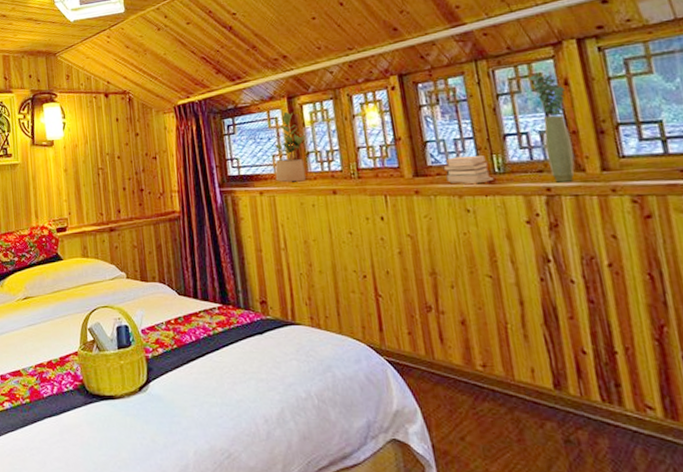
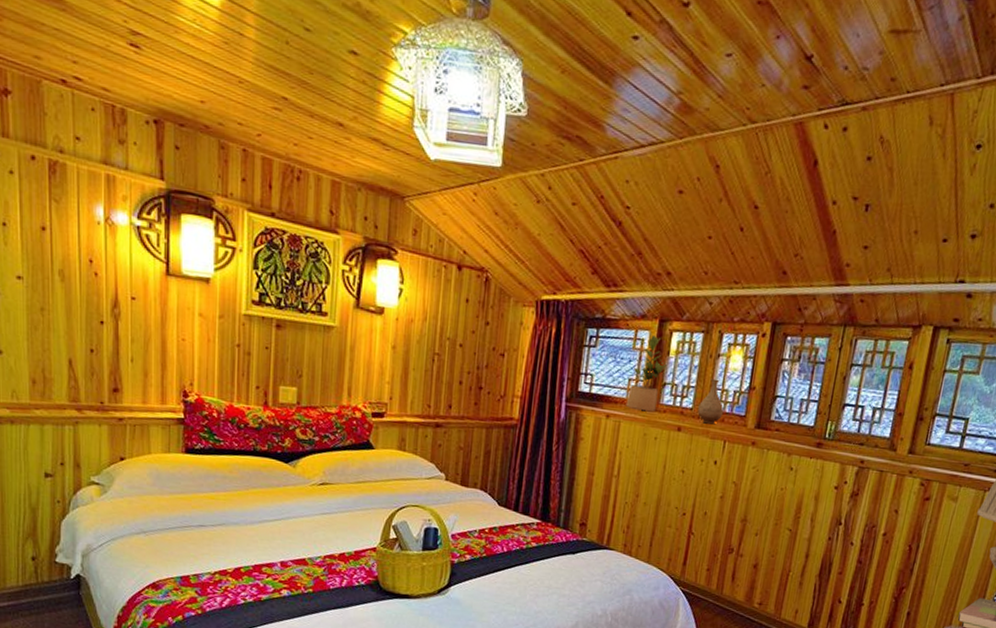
vase: none [347,138,376,182] -> present [698,378,724,425]
books: present [443,155,494,185] -> none [782,416,822,446]
vase: present [528,71,575,184] -> none [869,348,908,460]

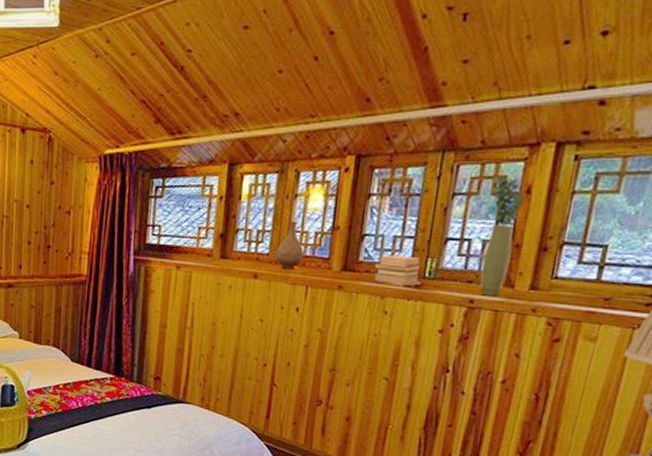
potted plant: present [625,334,667,412] -> none [196,179,239,260]
books: none [782,416,822,446] -> present [373,255,422,287]
vase: none [869,348,908,460] -> present [480,172,525,298]

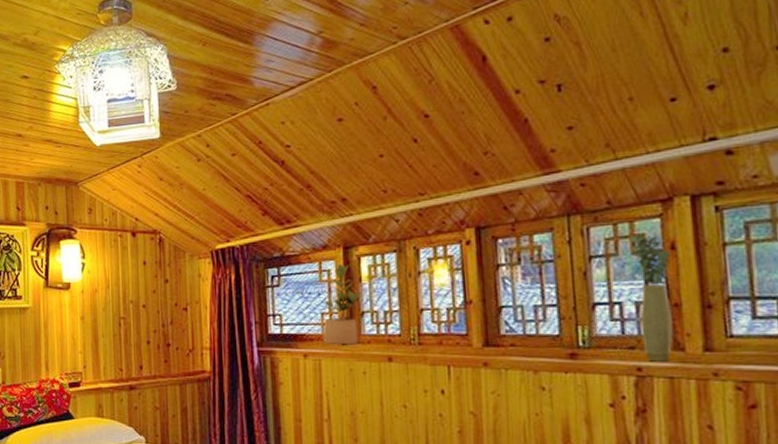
potted plant: none [196,179,239,260] -> present [322,263,361,345]
vase: present [275,221,305,269] -> none [407,298,440,349]
books: present [373,255,422,287] -> none [518,325,577,359]

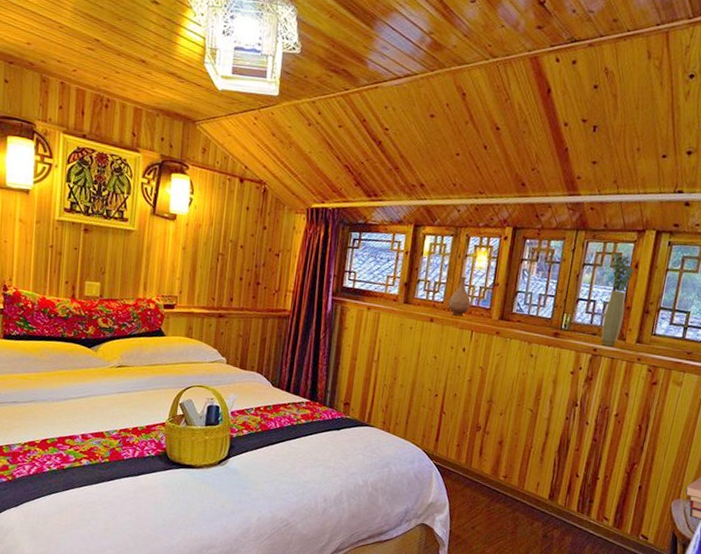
potted plant: present [322,263,361,345] -> none [384,238,421,305]
vase: none [407,298,440,349] -> present [448,276,471,316]

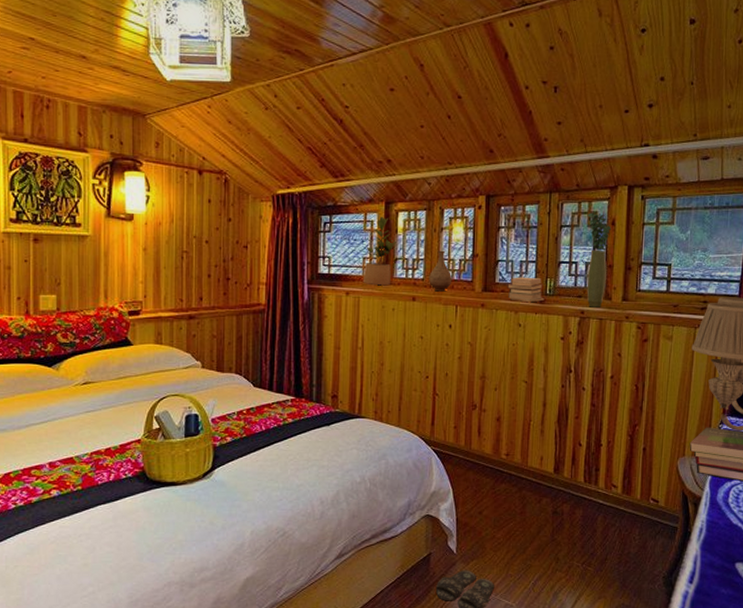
potted plant: none [384,238,421,305] -> present [362,216,396,286]
books: none [523,309,559,336] -> present [507,277,544,303]

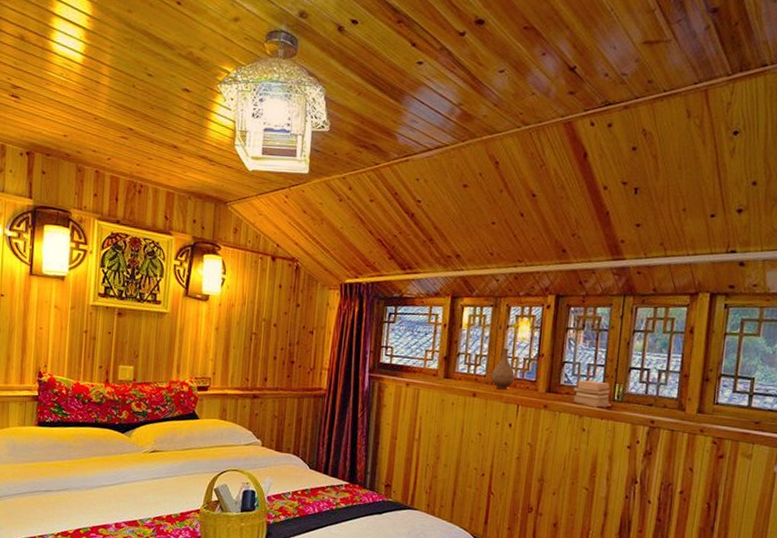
potted plant: present [362,216,396,286] -> none [423,310,460,380]
vase: present [586,208,612,309] -> none [658,314,689,419]

